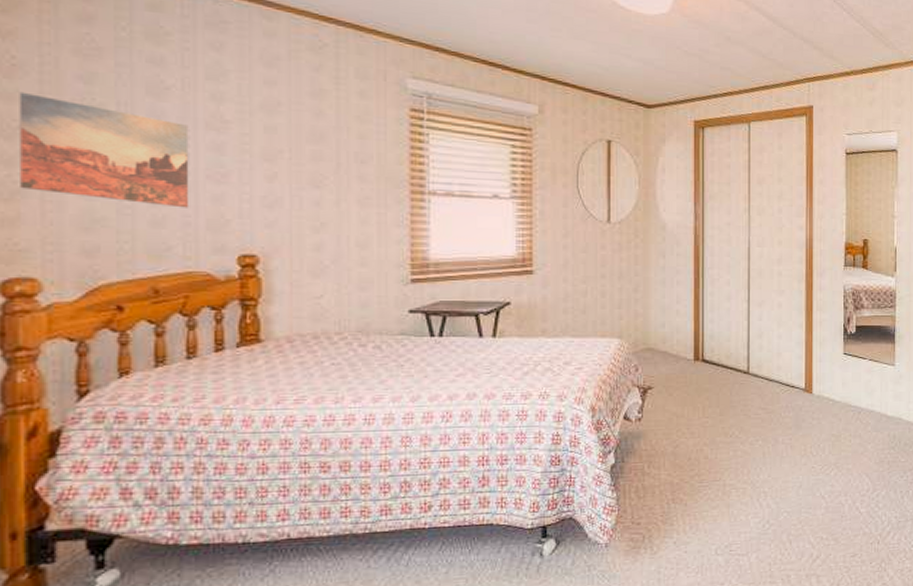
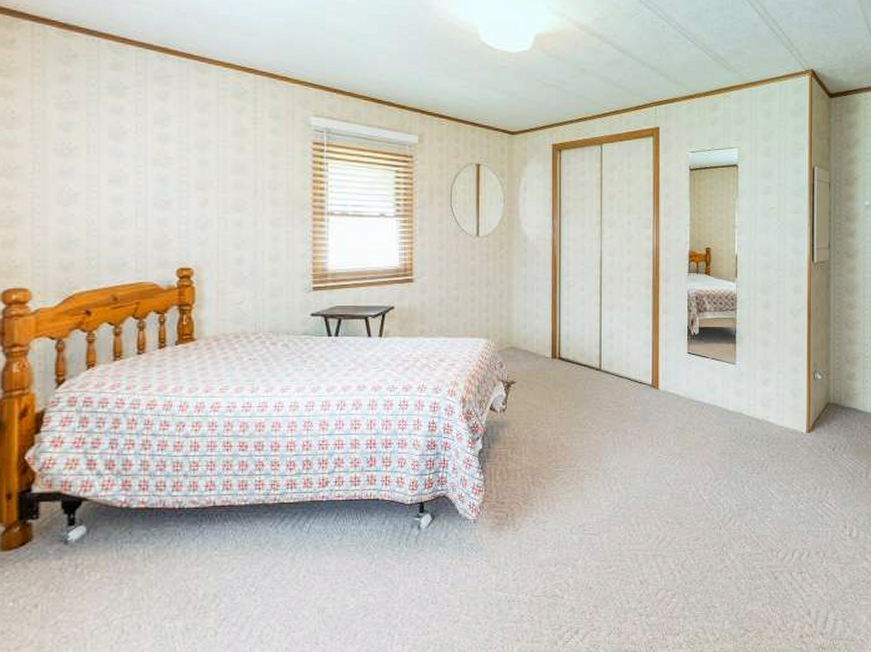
wall art: present [19,91,190,208] -> none [17,139,141,230]

